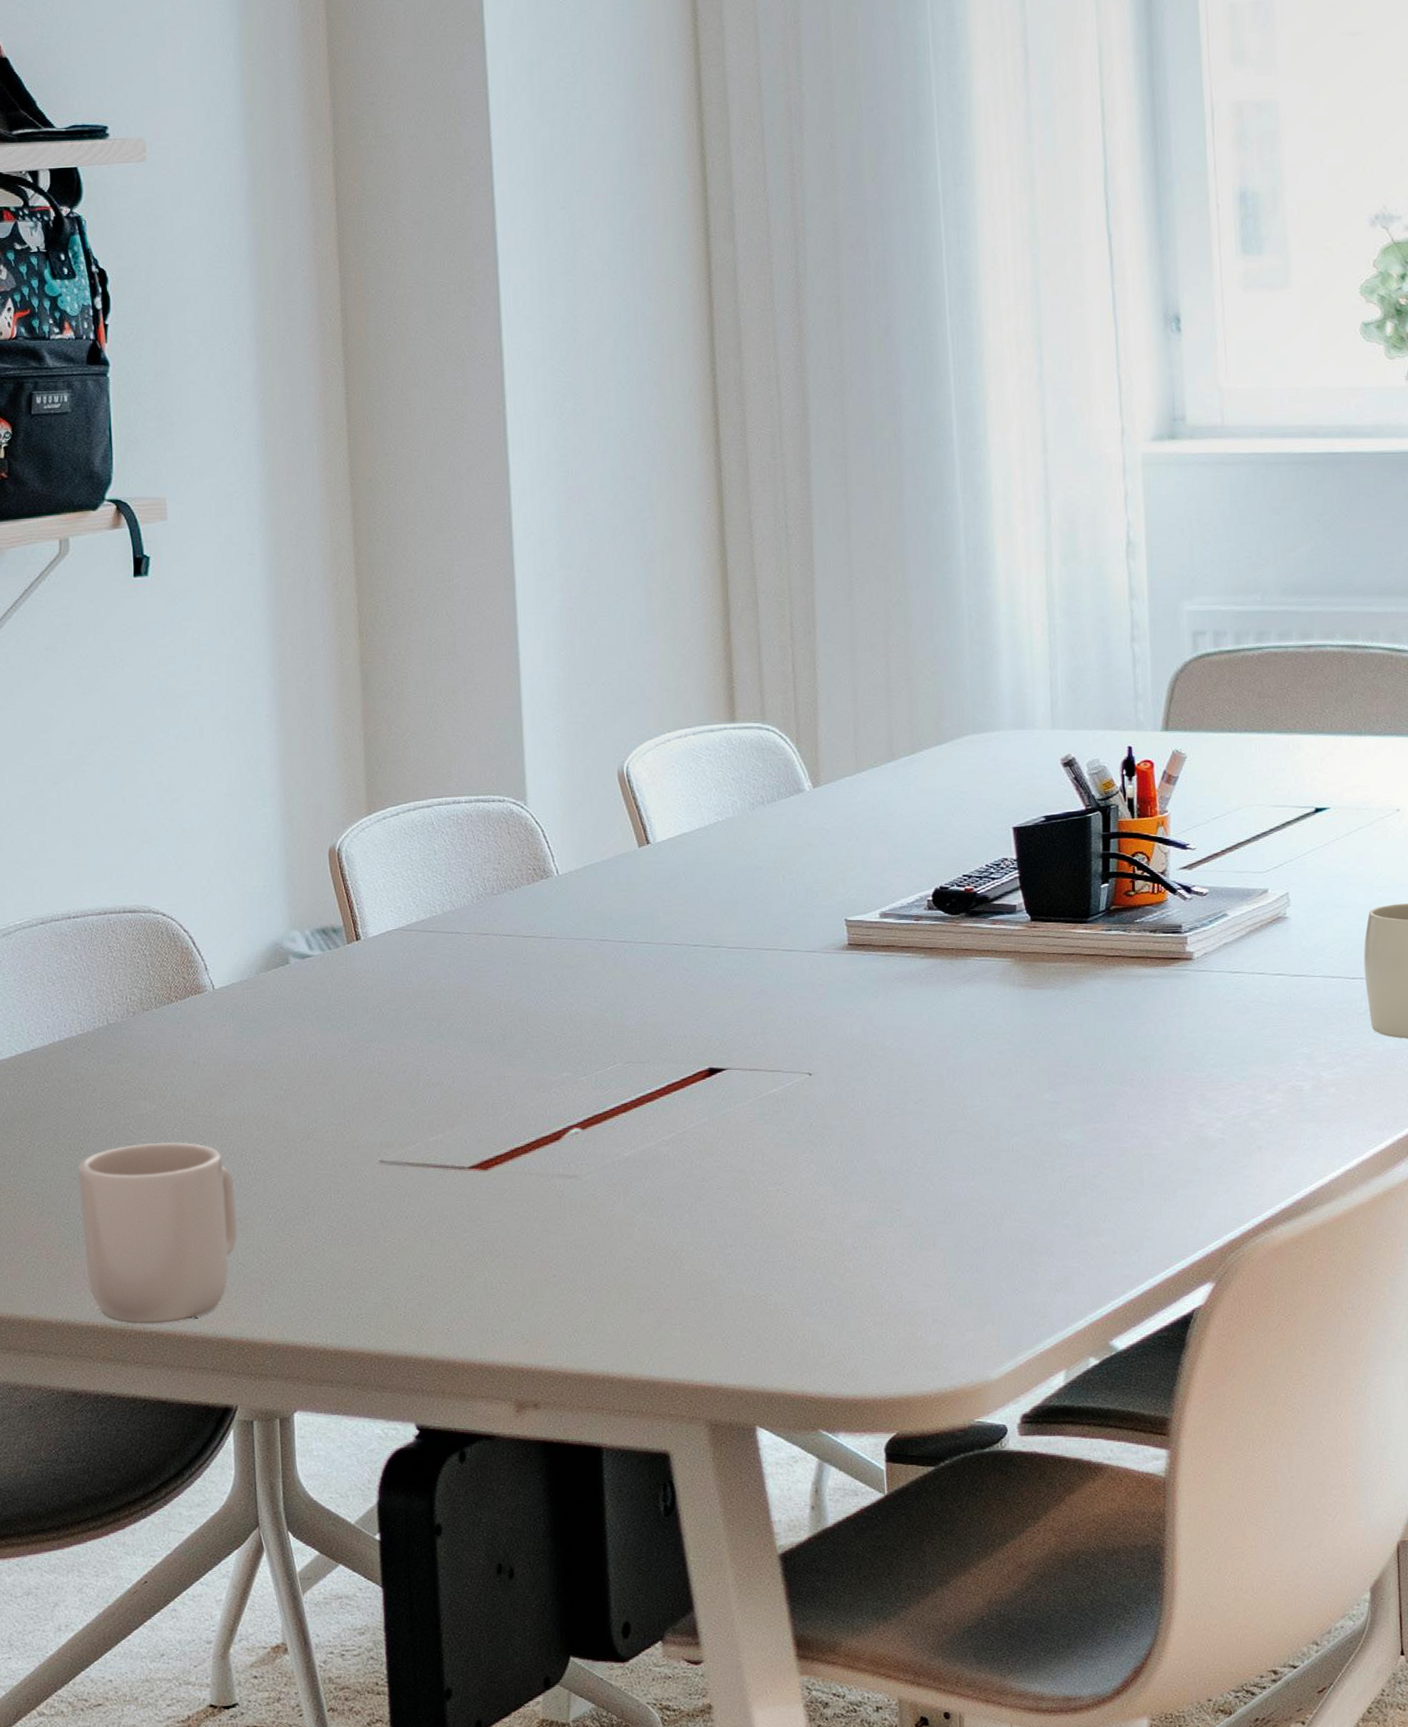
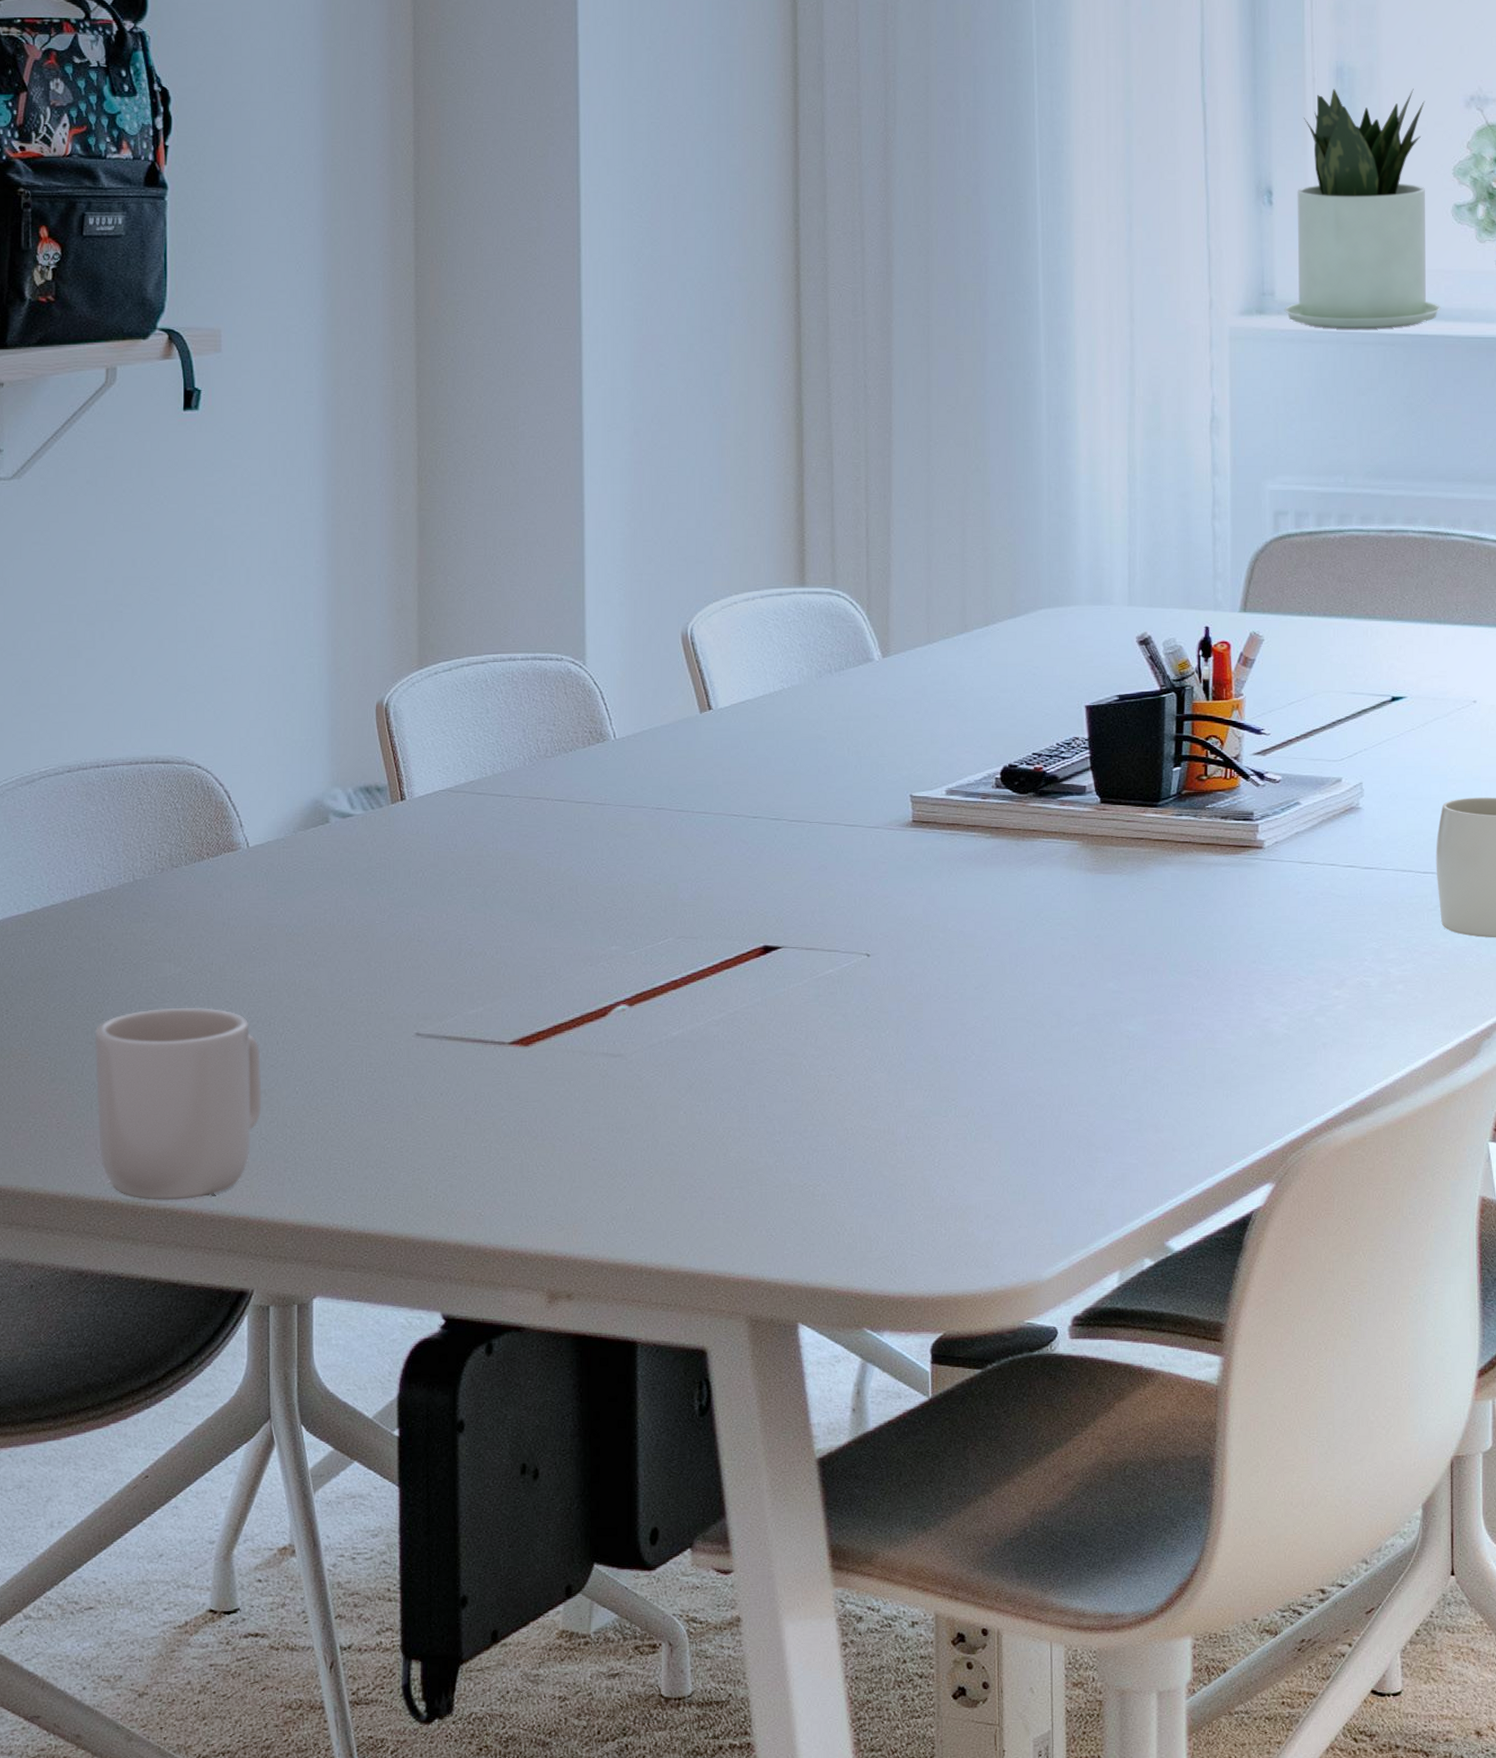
planter: none [1196,210,1353,450] -> present [1284,89,1441,329]

